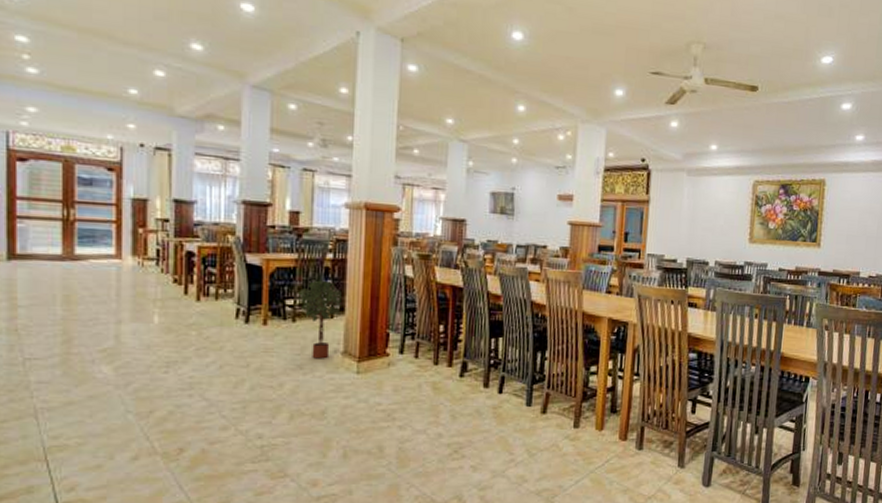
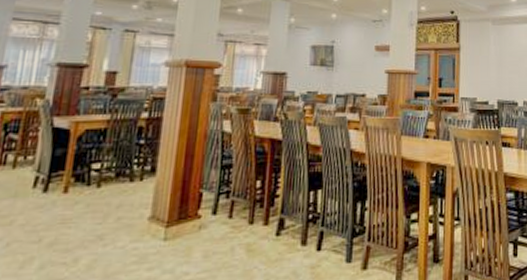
potted tree: present [299,280,343,359] -> none [107,141,154,227]

